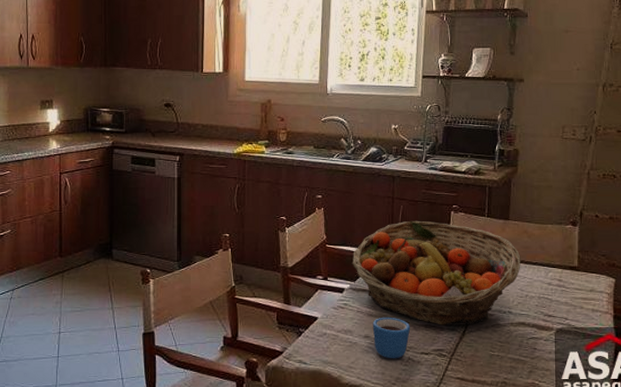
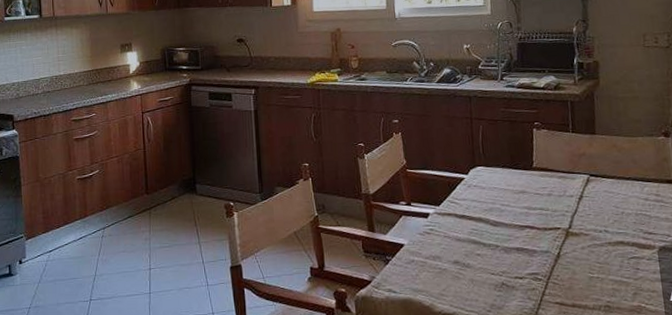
fruit basket: present [352,220,521,326] -> none [434,140,613,248]
mug: present [372,317,411,359] -> none [461,240,502,285]

